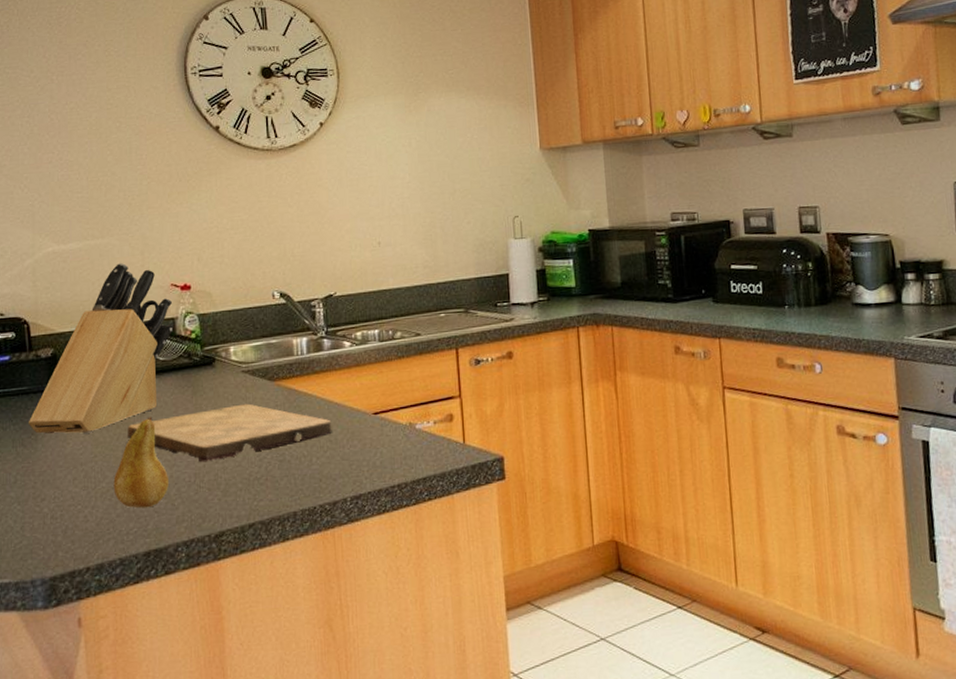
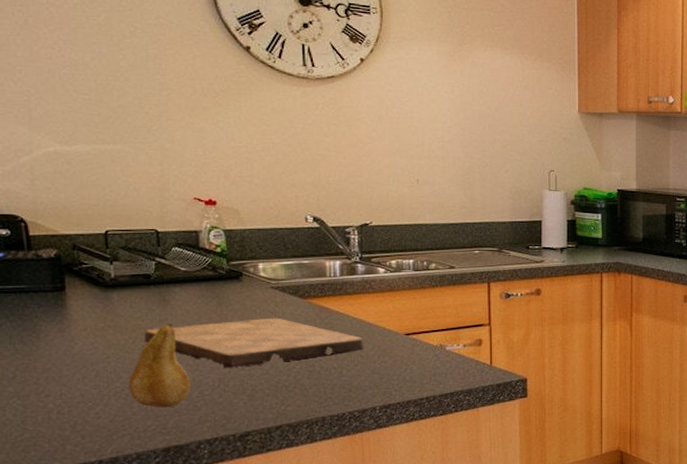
knife block: present [28,262,174,435] -> none [27,170,197,335]

